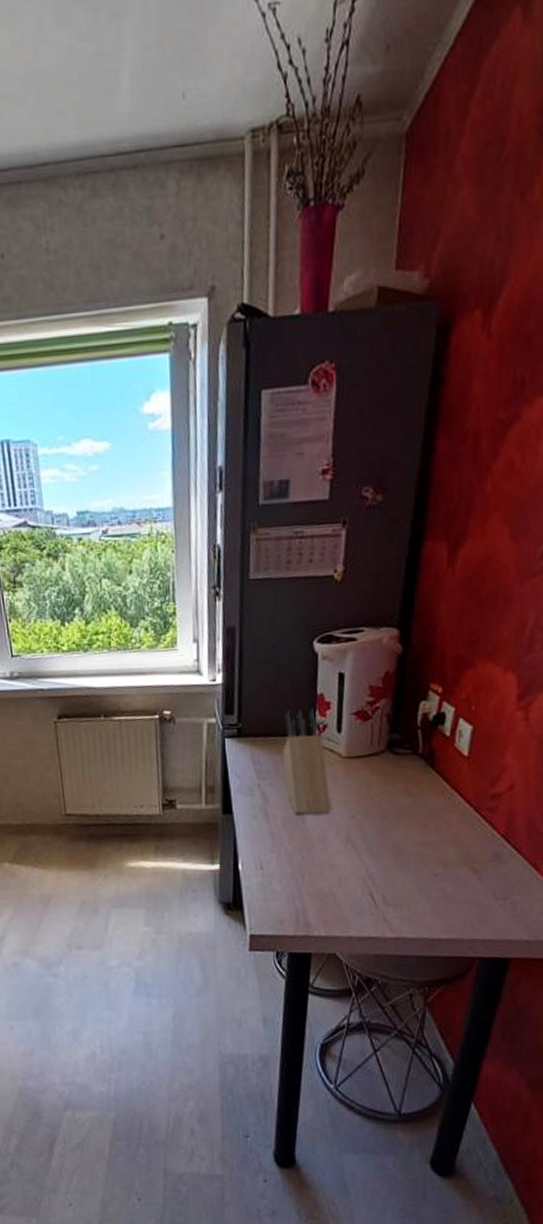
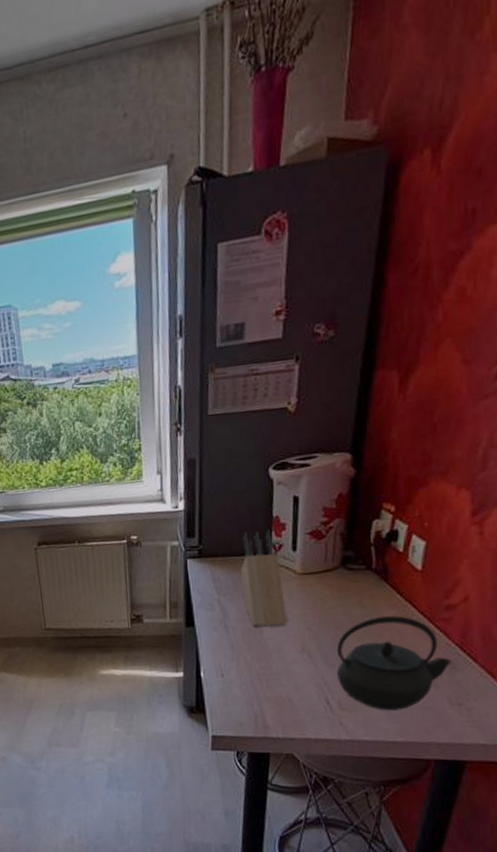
kettle: none [381,804,498,906] -> present [336,615,452,711]

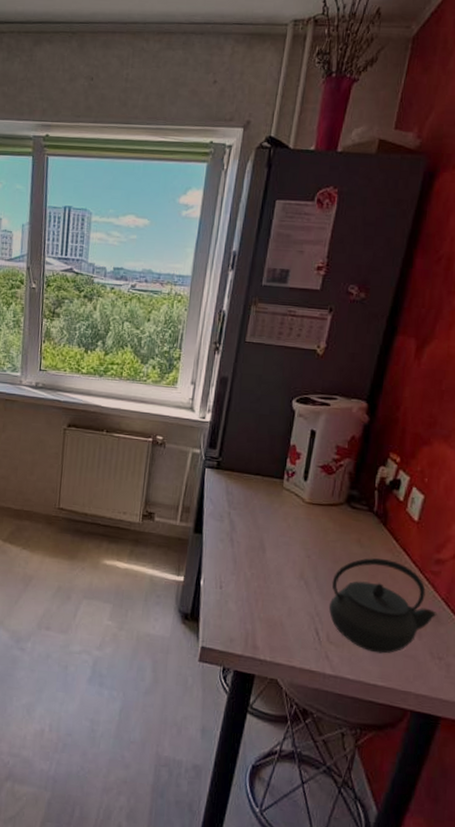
knife block: present [241,529,288,627] -> none [252,454,291,550]

